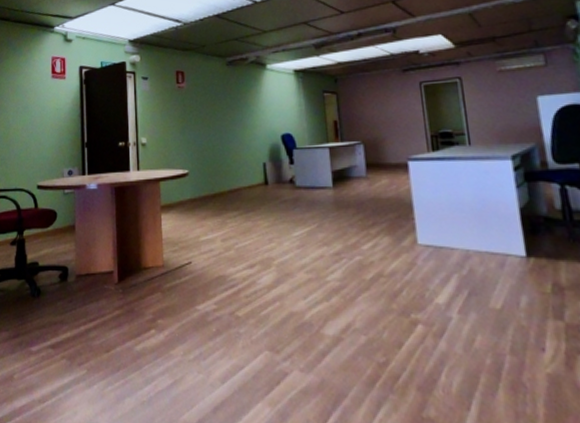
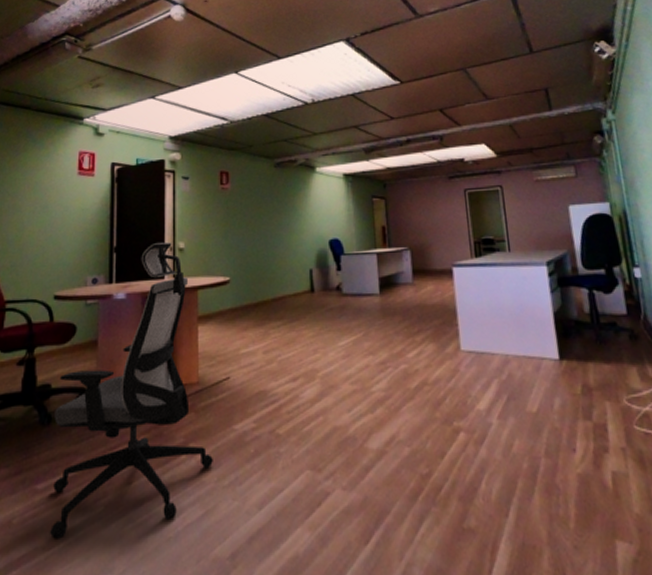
office chair: none [43,138,179,394] -> present [50,242,213,539]

